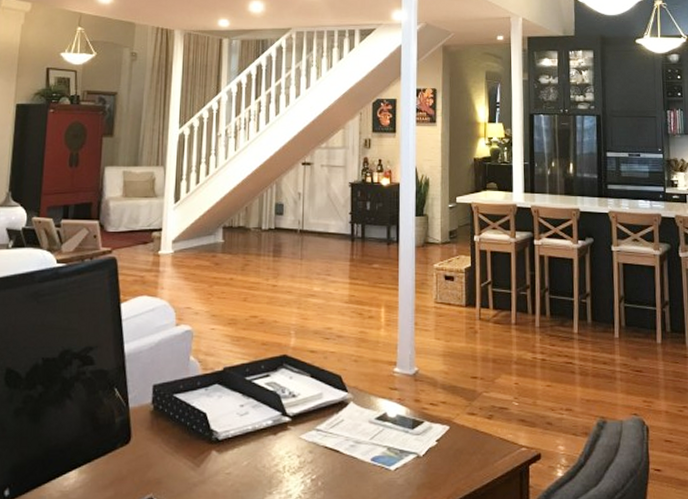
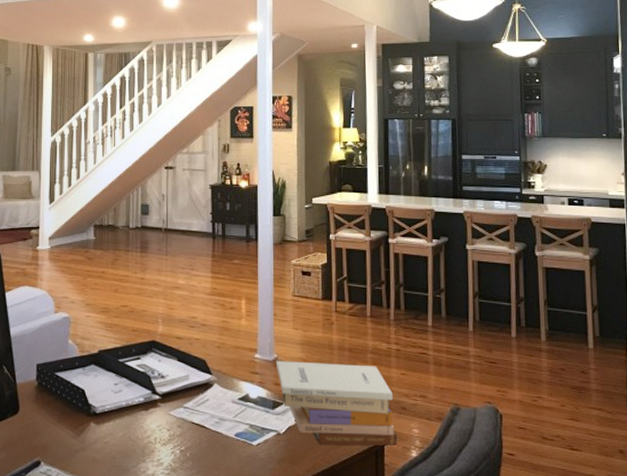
books: none [416,374,542,468] -> present [275,361,397,446]

